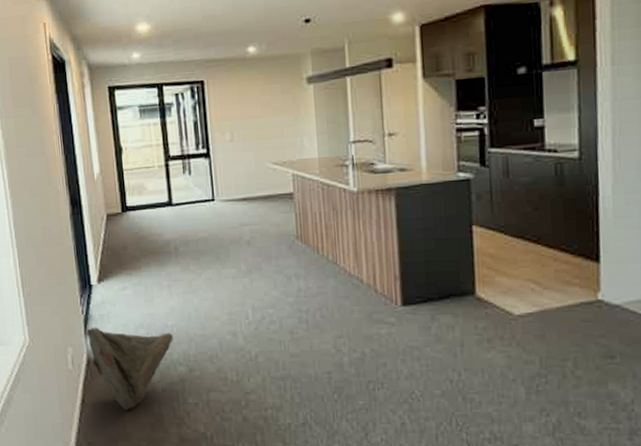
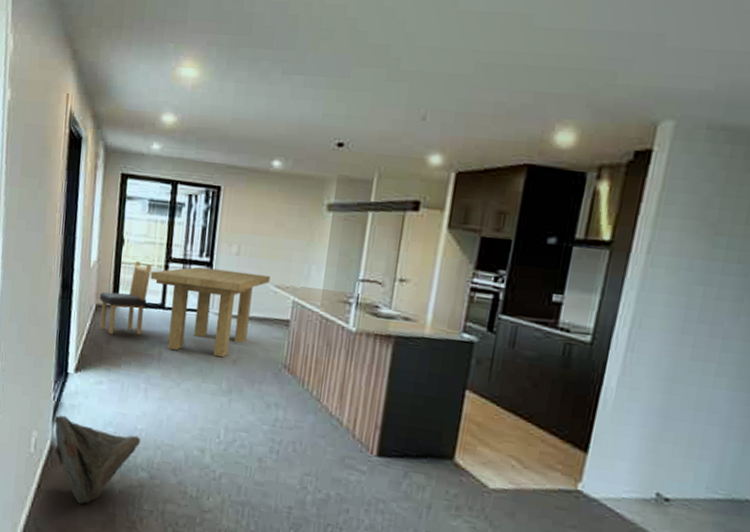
dining chair: none [108,166,155,240] -> present [99,261,152,335]
dining table: none [153,154,267,243] -> present [150,266,271,358]

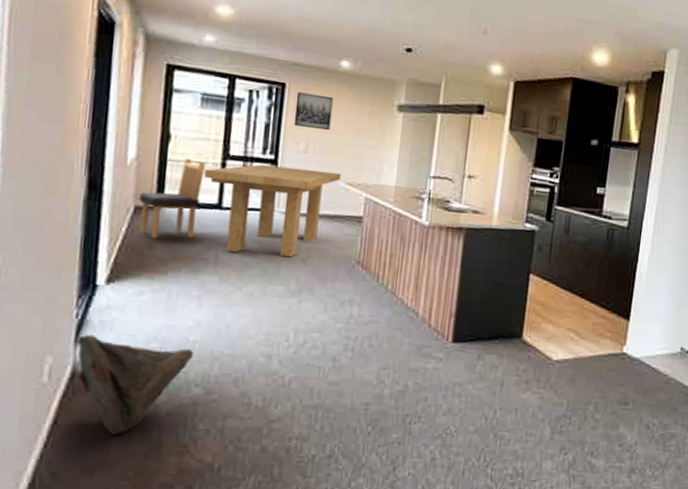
wall art: none [227,194,265,233] -> present [293,92,334,131]

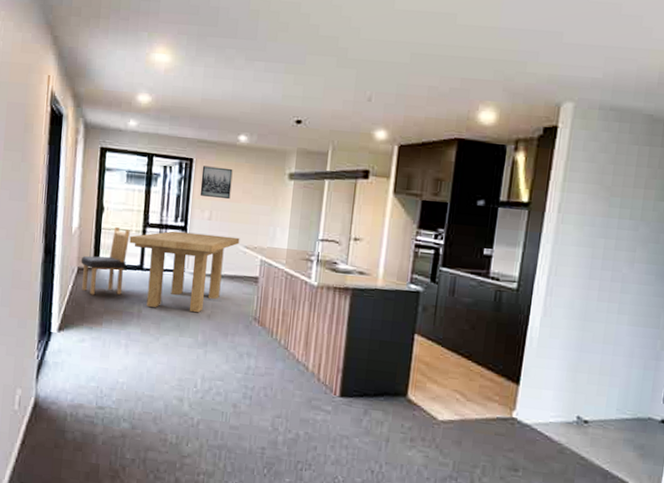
bag: present [76,334,195,435] -> none [37,372,123,457]

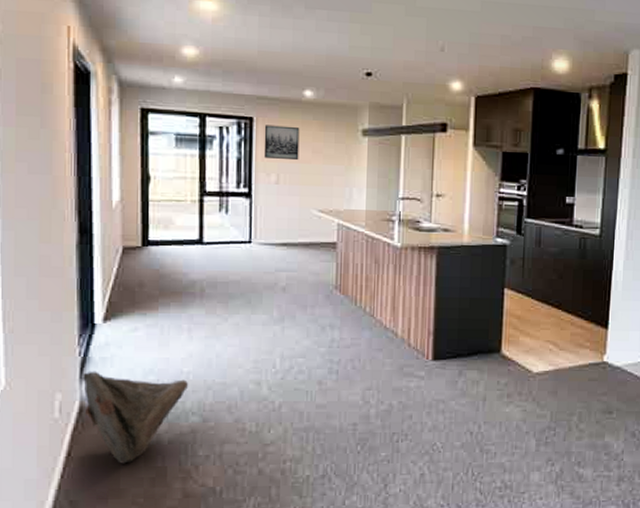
bag: none [37,372,123,457] -> present [82,371,189,464]
dining chair: present [81,227,130,295] -> none [126,198,184,277]
dining table: present [129,231,240,313] -> none [184,198,313,287]

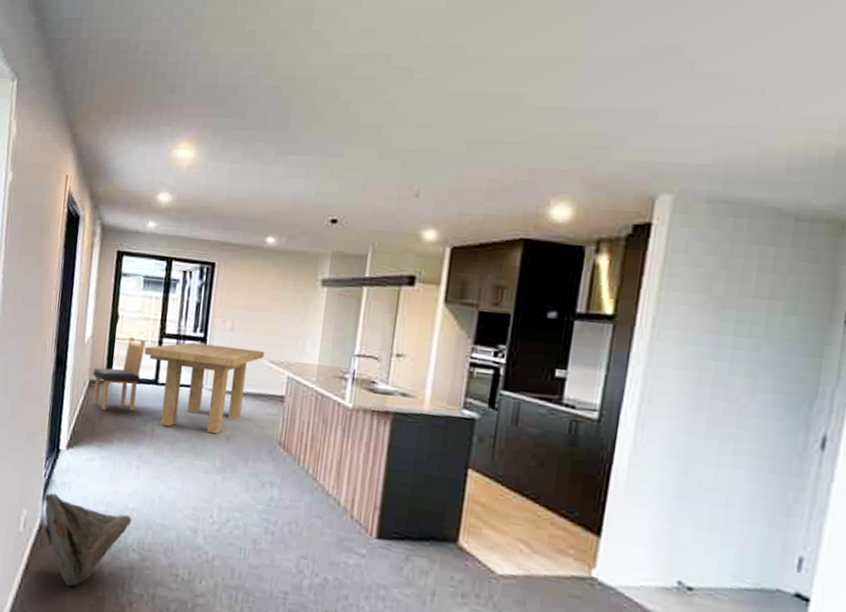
dining chair: none [126,198,184,277] -> present [93,337,146,411]
dining table: none [184,198,313,287] -> present [144,342,265,435]
wall art: present [263,125,300,161] -> none [221,270,259,308]

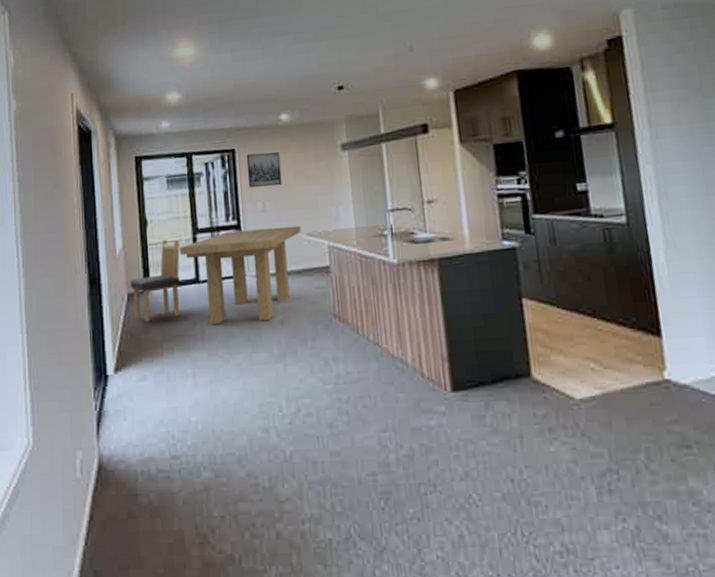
bag: present [43,492,132,587] -> none [98,425,198,528]
wall art: none [221,270,259,308] -> present [246,151,282,188]

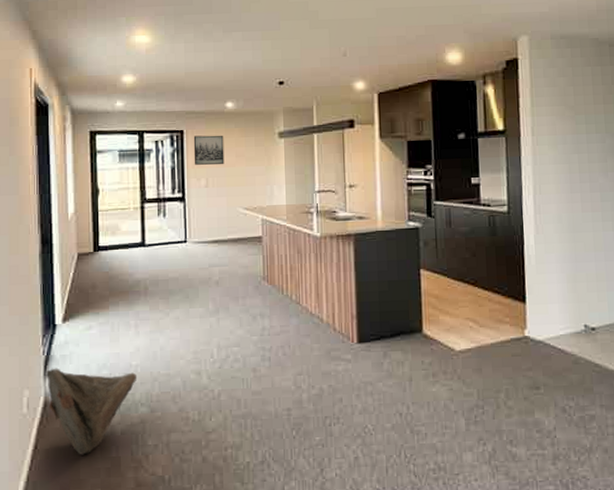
bag: none [98,425,198,528] -> present [45,368,138,455]
dining chair: present [130,240,180,323] -> none [80,207,128,280]
dining table: present [179,225,301,324] -> none [128,200,239,282]

